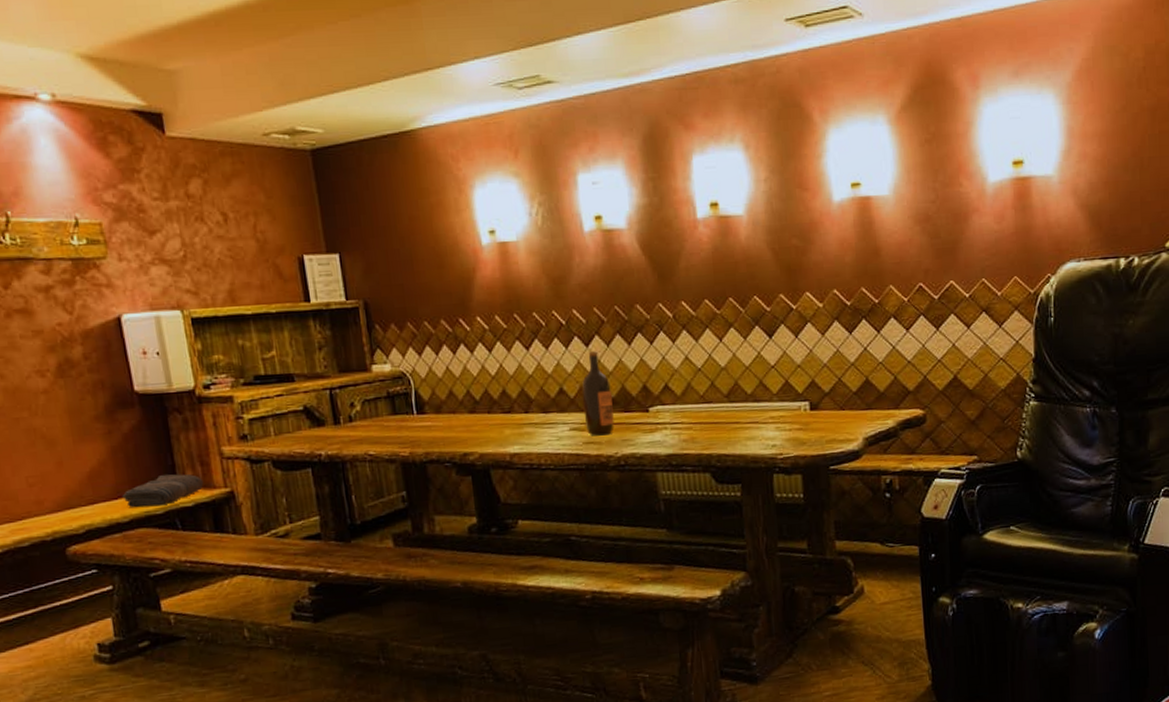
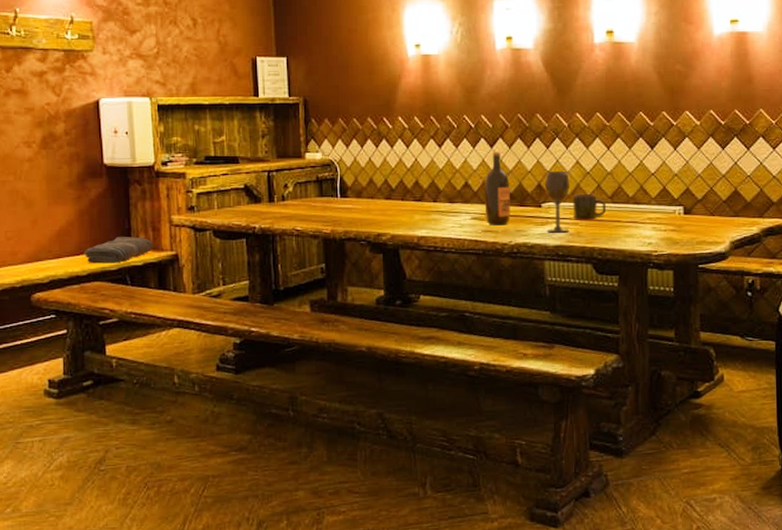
wine glass: none [651,369,683,441] -> present [545,171,570,233]
mug: none [683,393,723,424] -> present [572,193,607,220]

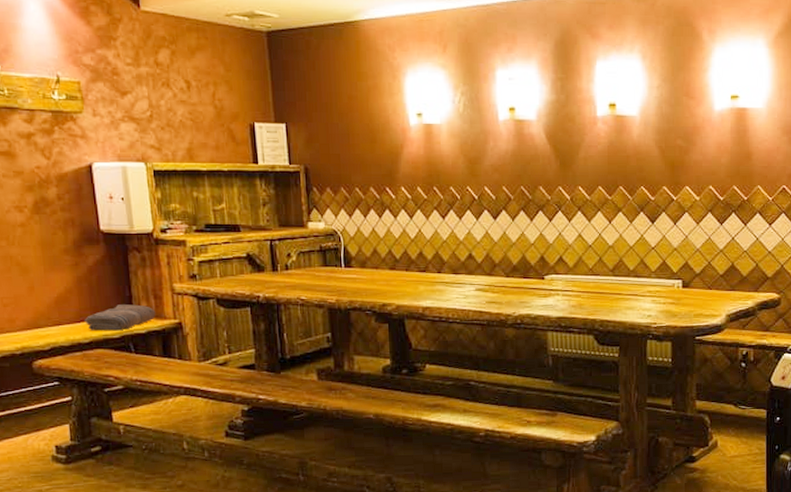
wine bottle: present [484,152,510,226] -> none [488,224,514,297]
wine glass: present [545,171,570,233] -> none [548,244,572,305]
mug: present [572,193,607,220] -> none [575,266,608,292]

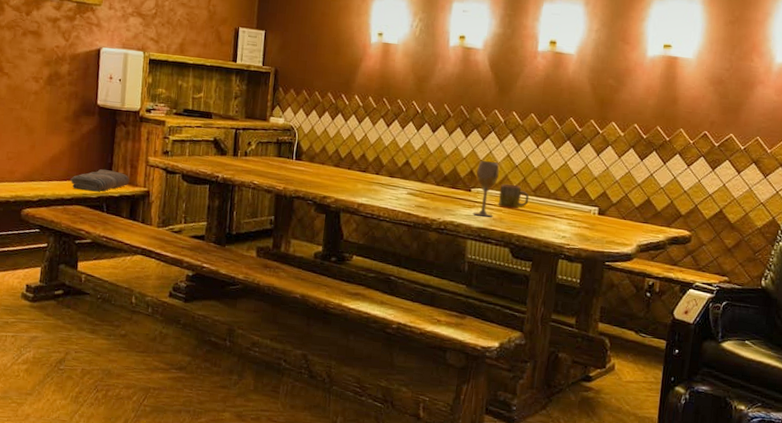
wine glass: none [548,244,572,305] -> present [472,161,500,217]
mug: none [575,266,608,292] -> present [498,184,530,209]

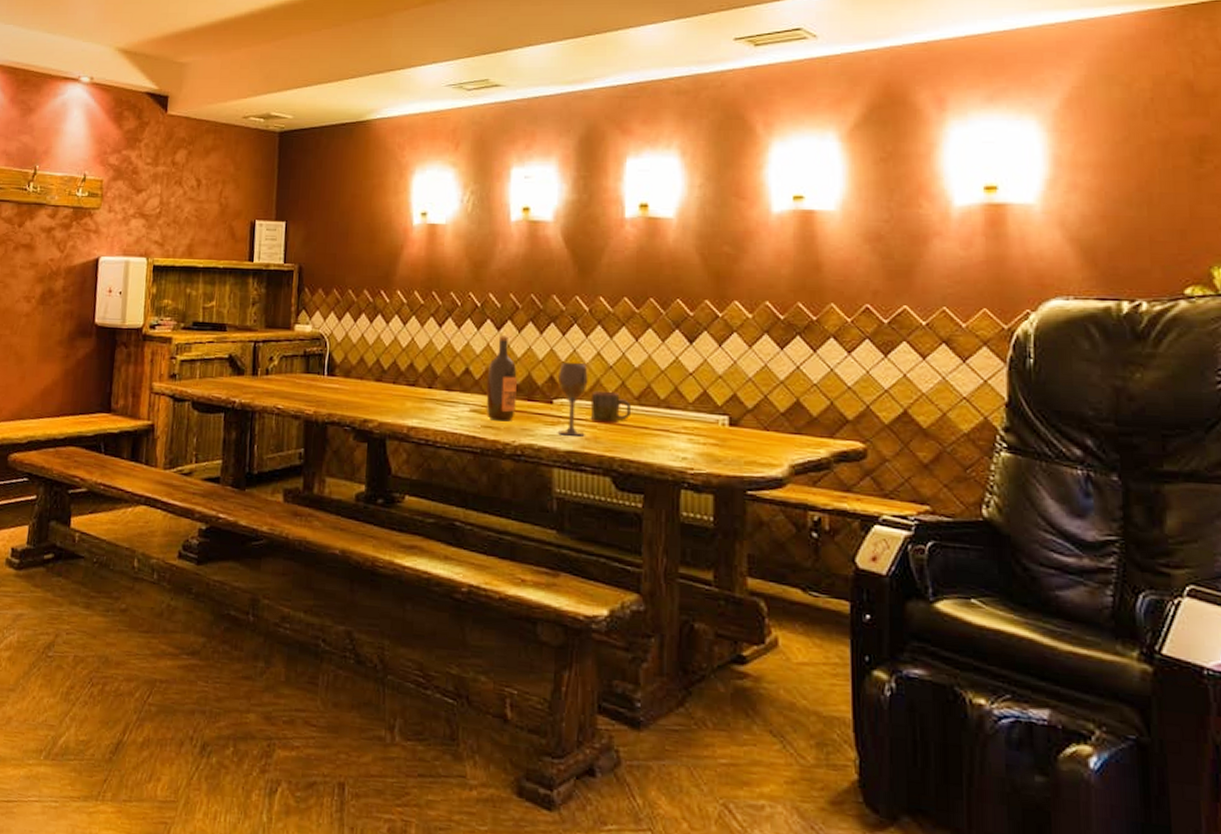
towel: present [70,169,130,192] -> none [63,401,132,429]
wine bottle: none [420,137,446,203] -> present [486,336,517,422]

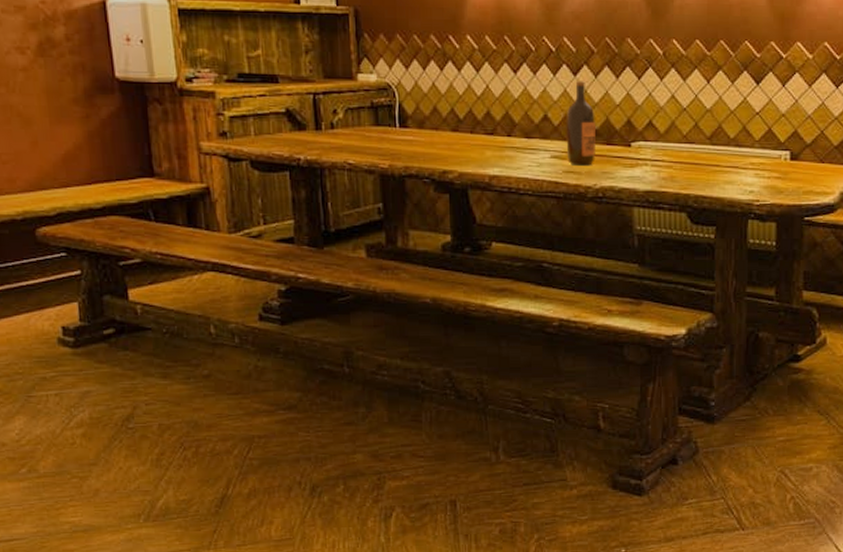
wine glass: present [557,363,588,436] -> none [636,106,663,176]
mug: present [590,391,632,424] -> none [666,132,705,163]

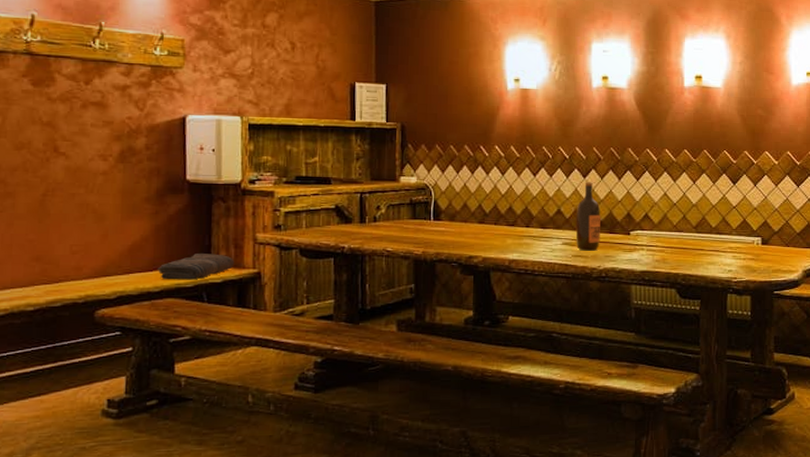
towel: none [96,165,180,195] -> present [157,254,235,280]

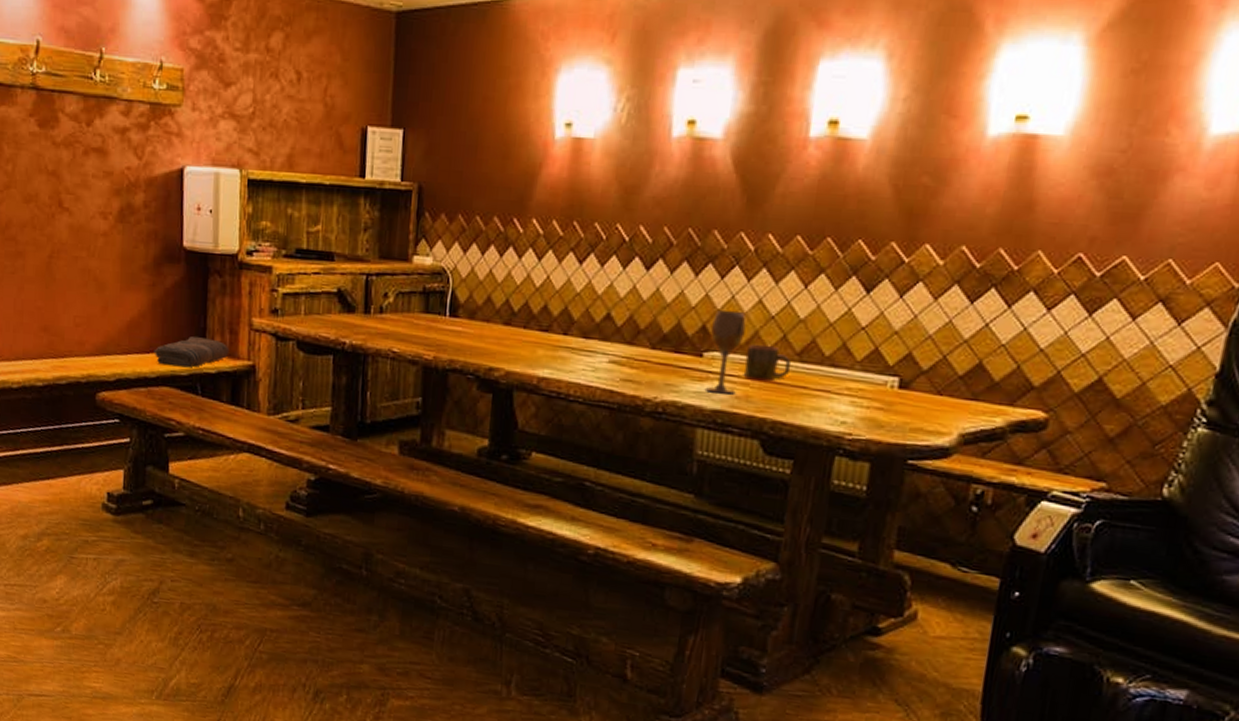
wine bottle: present [575,182,601,251] -> none [627,277,666,375]
wine glass: none [634,202,657,259] -> present [704,310,746,395]
mug: none [659,223,691,248] -> present [743,344,792,382]

